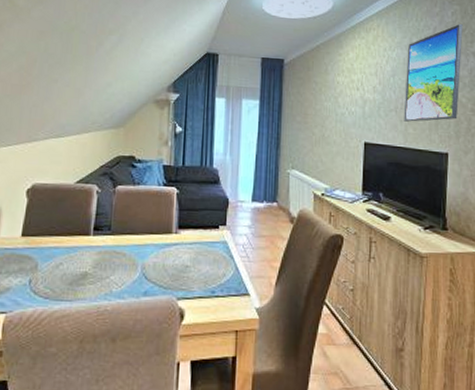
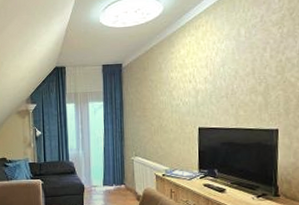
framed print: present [404,24,463,122] -> none [234,9,291,105]

